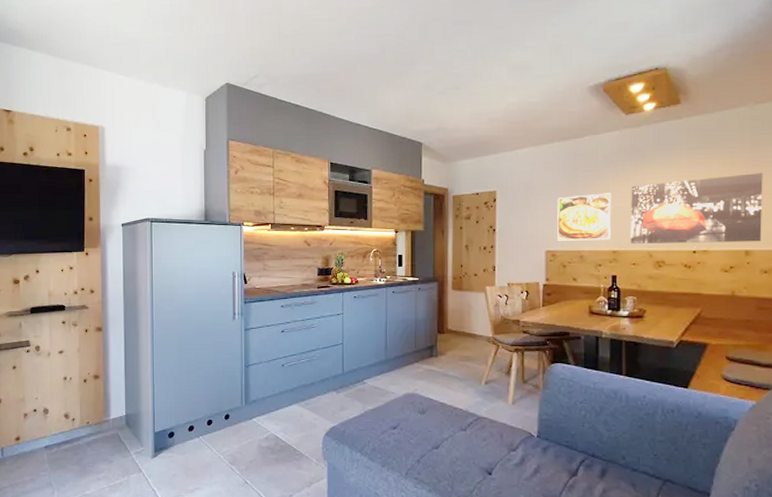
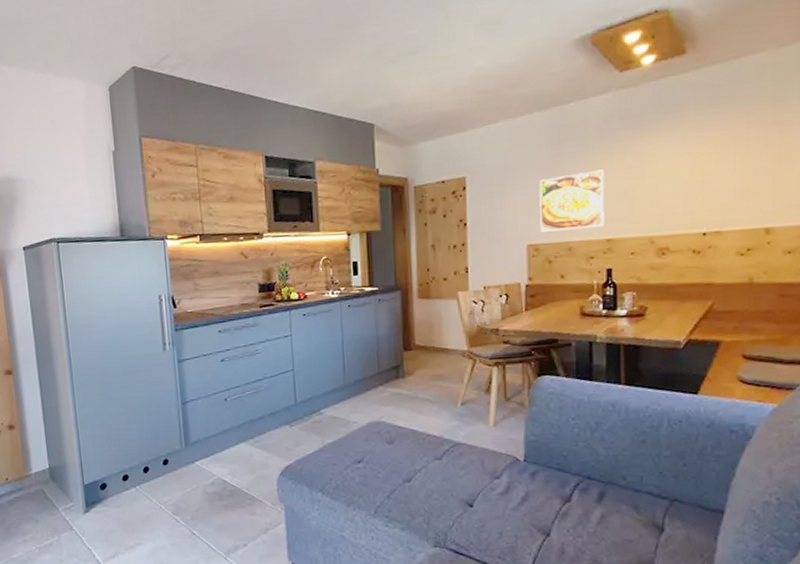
wall art: present [630,173,763,244] -> none [627,133,787,229]

